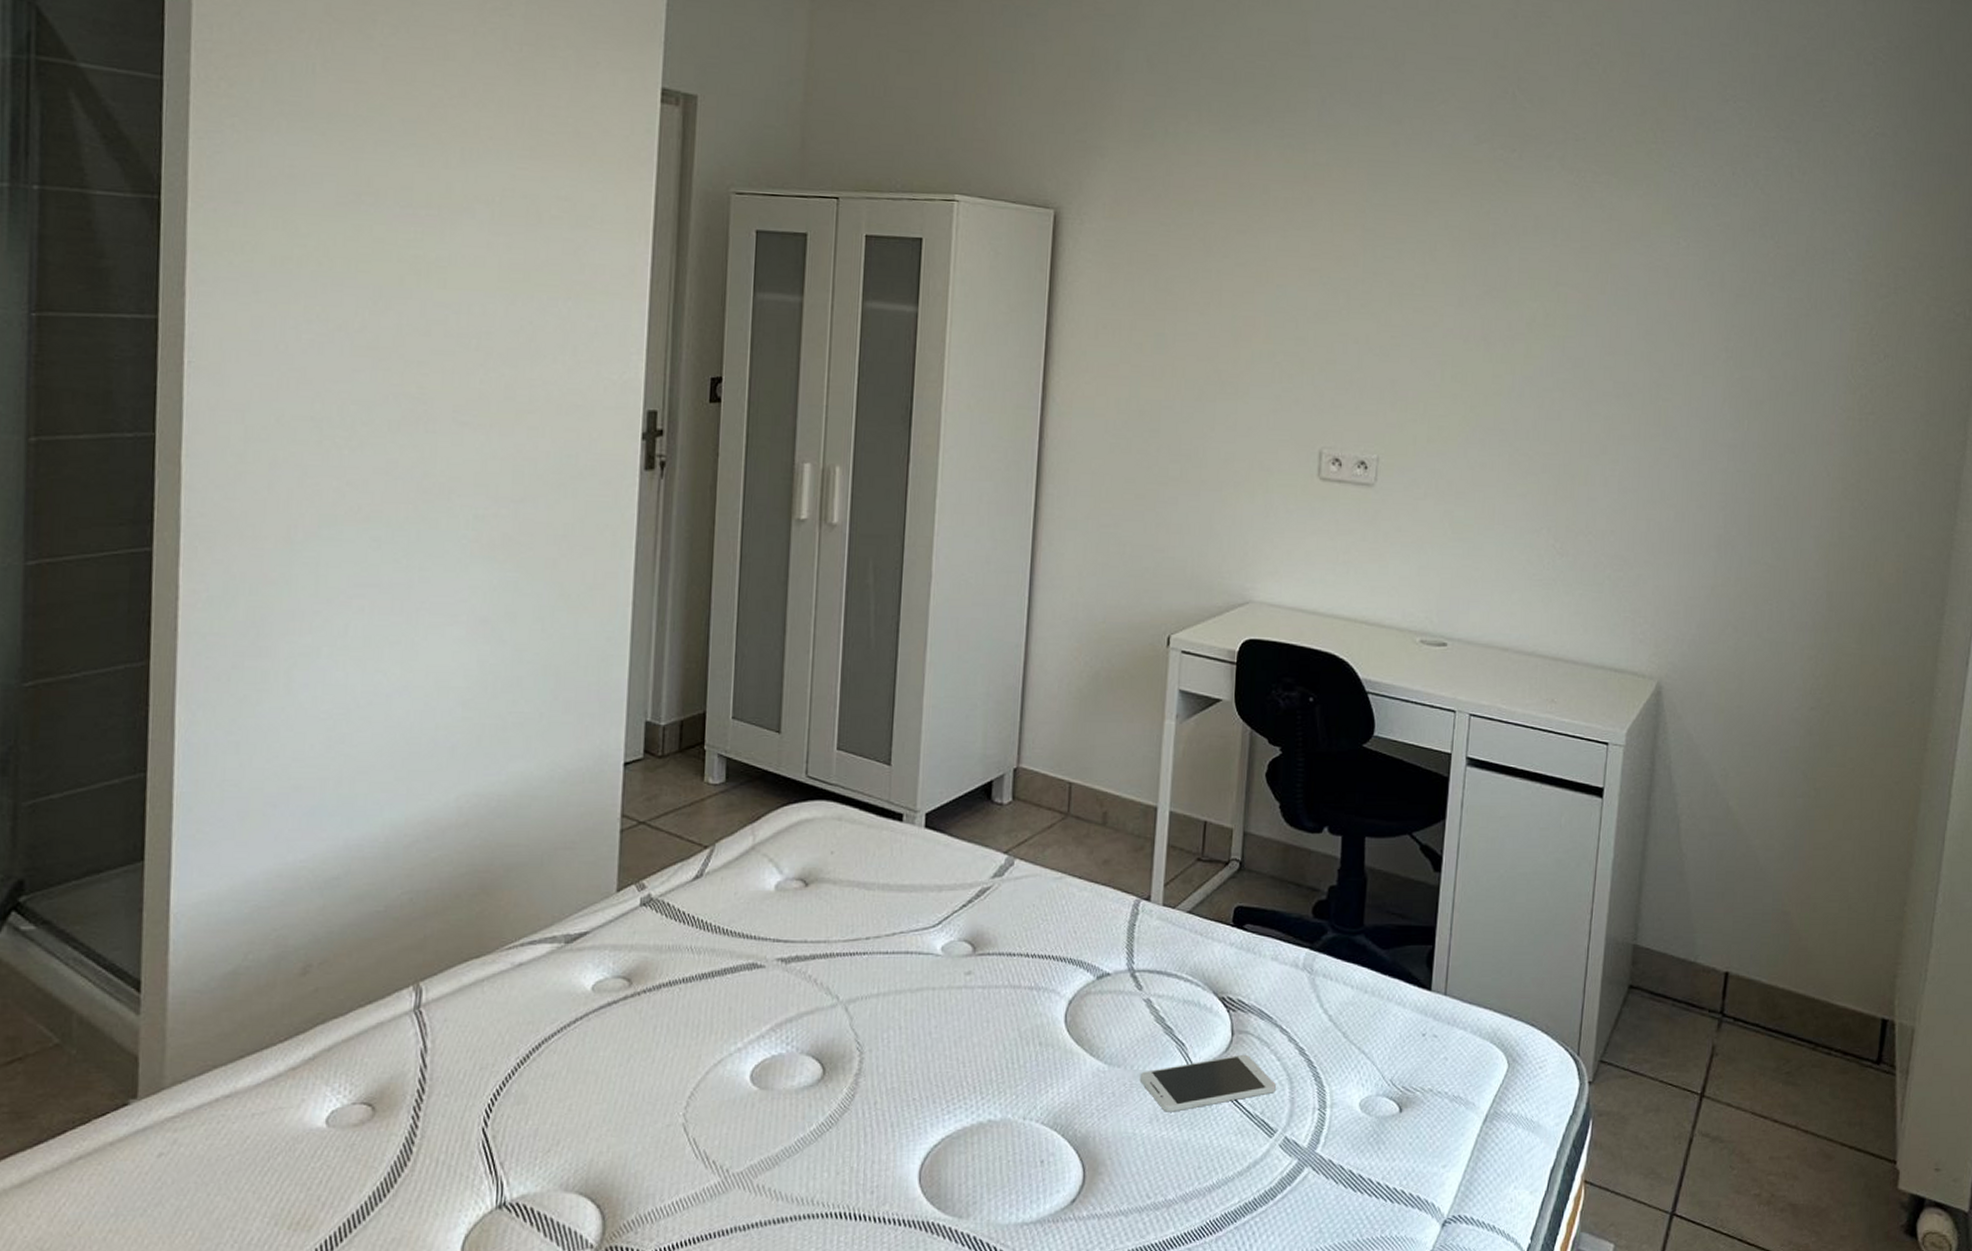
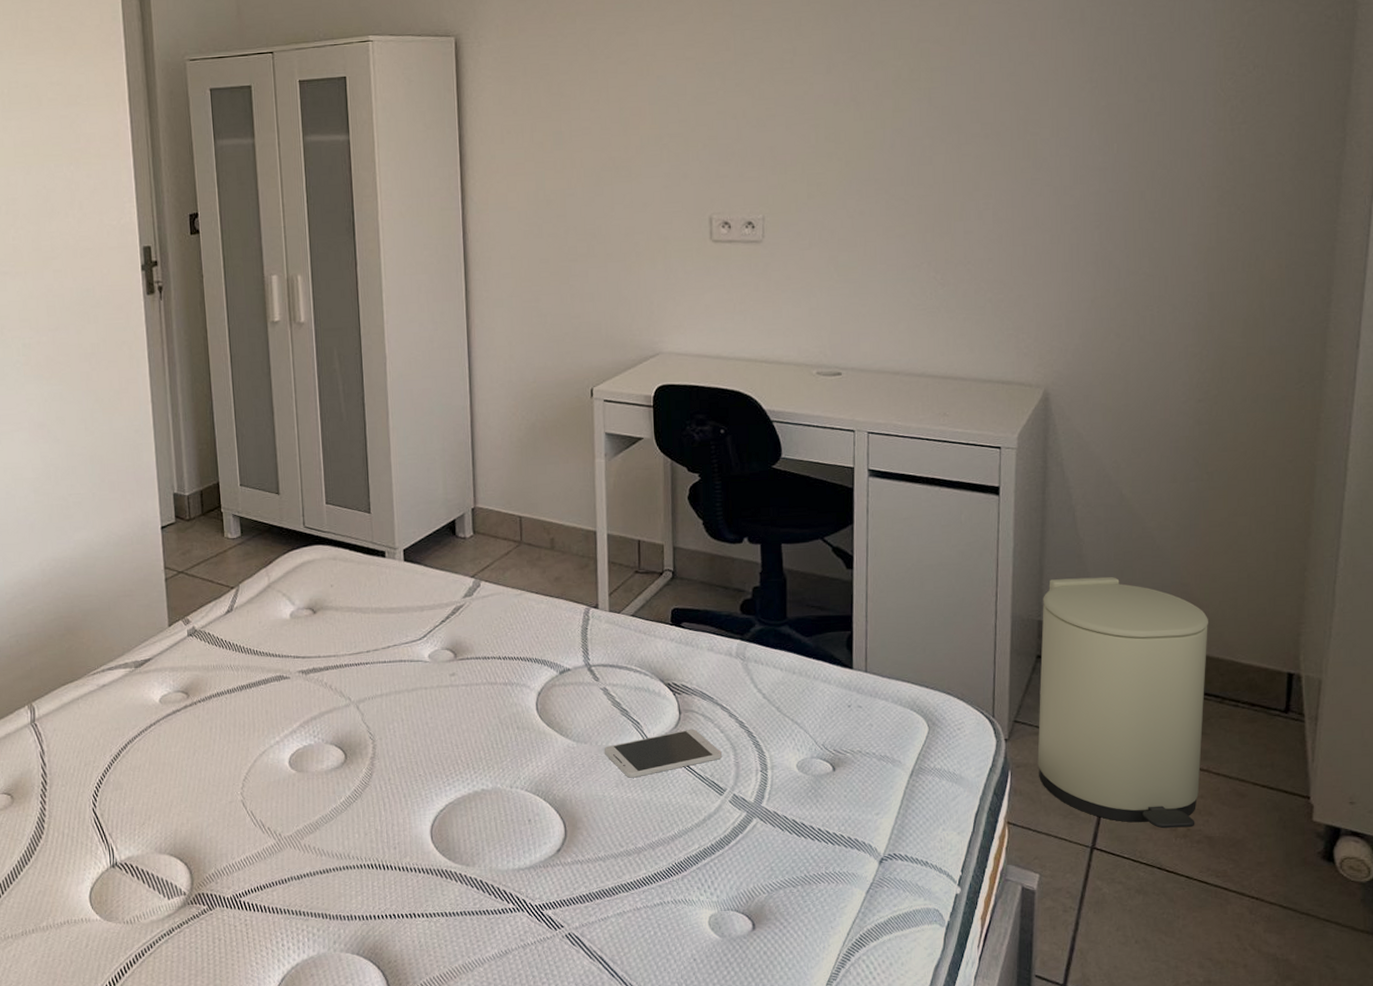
pedal bin: none [1621,898,1807,1194] -> present [1037,576,1208,829]

